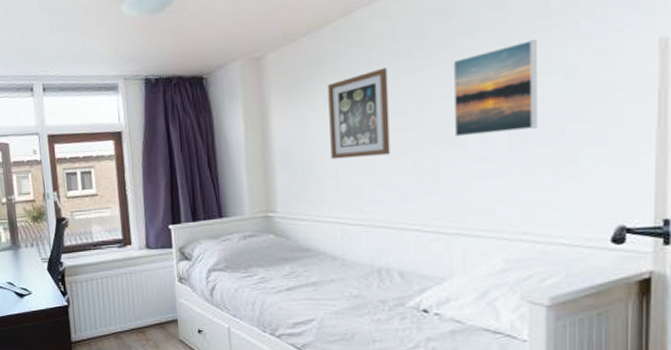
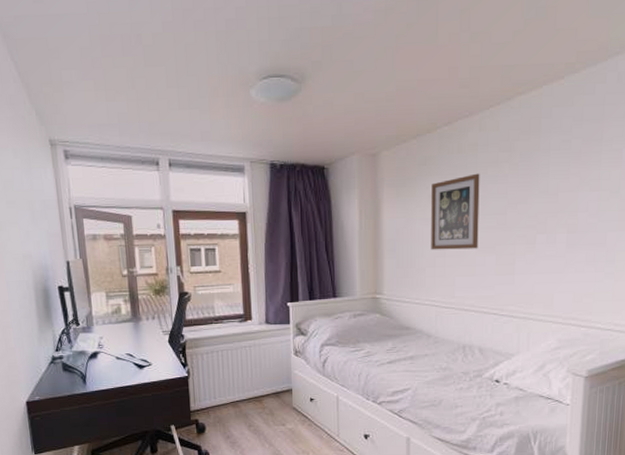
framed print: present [452,40,538,137] -> none [528,161,592,237]

